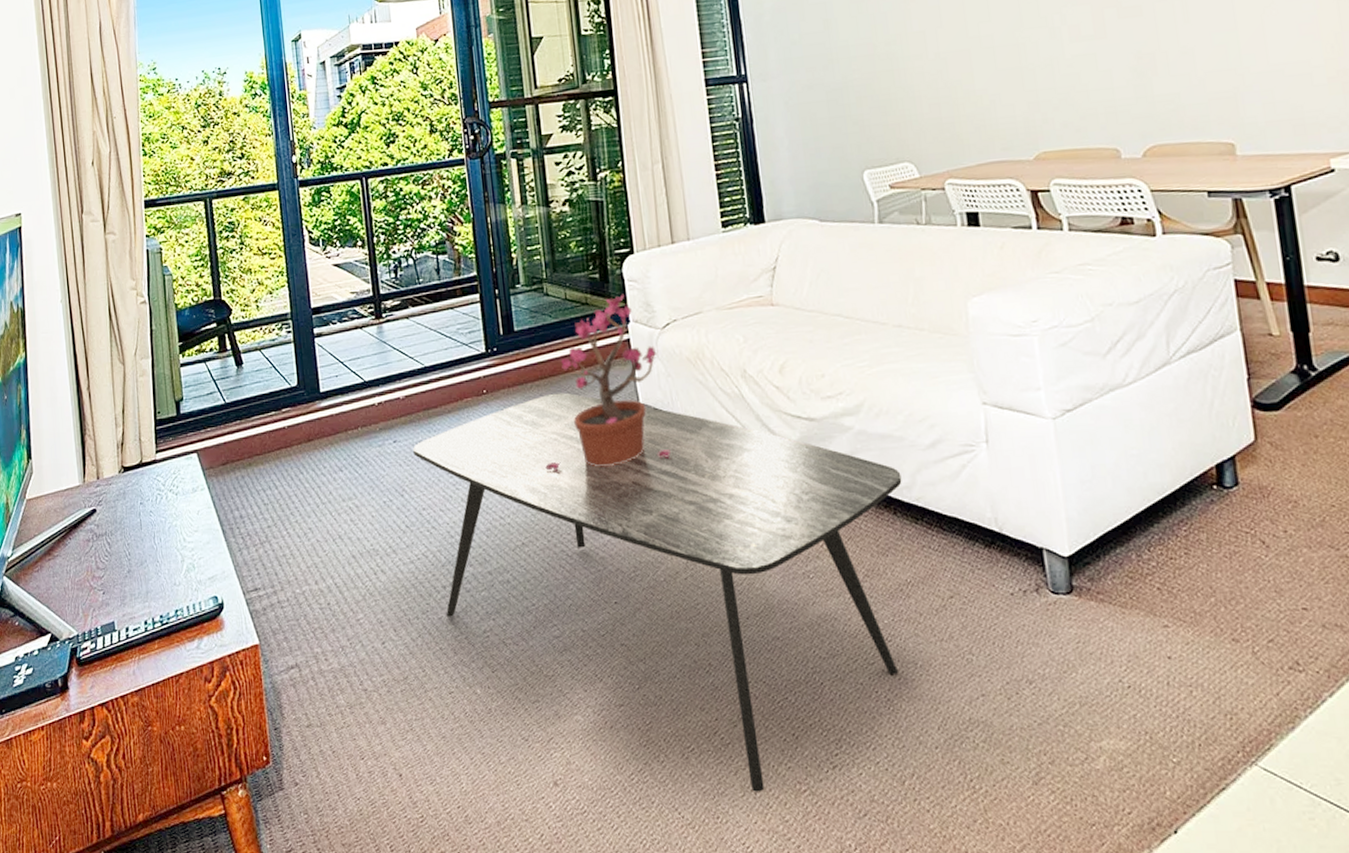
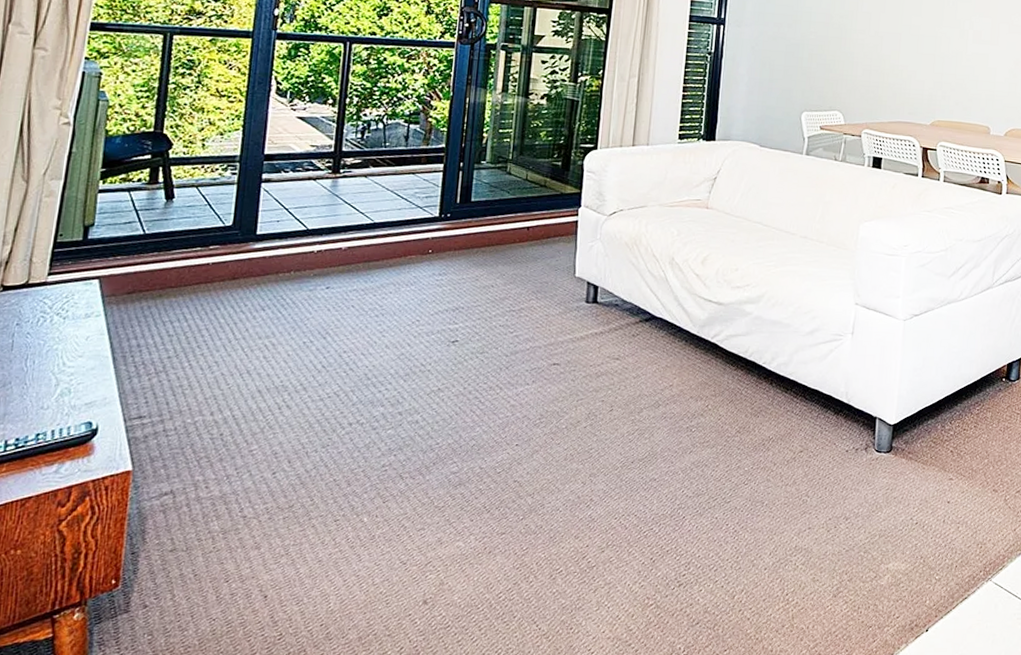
coffee table: present [413,392,902,792] -> none [345,259,782,607]
potted plant: present [545,294,671,471] -> none [475,182,600,327]

